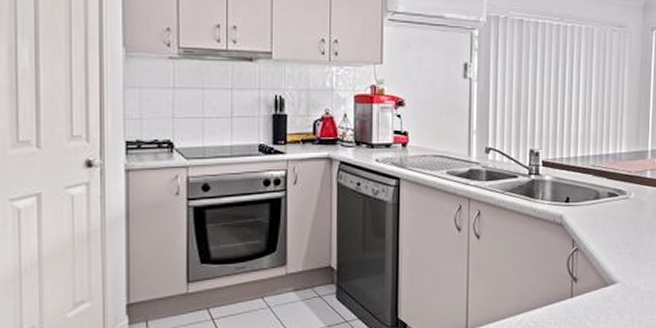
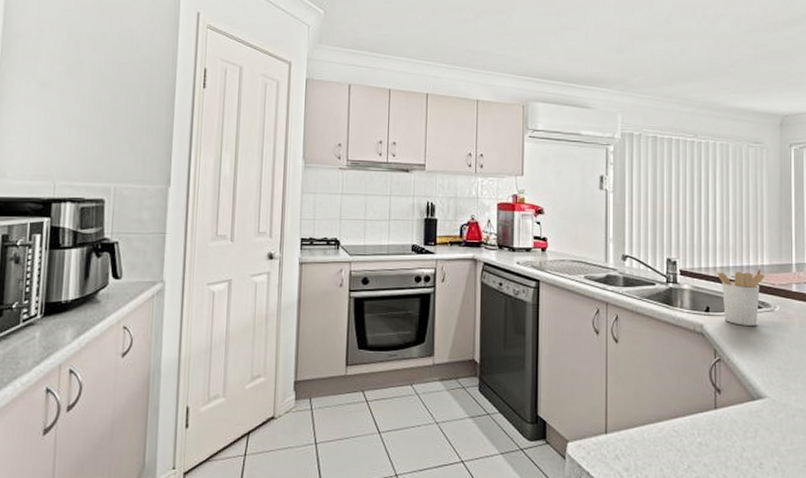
utensil holder: none [577,156,622,214] -> present [716,268,765,326]

